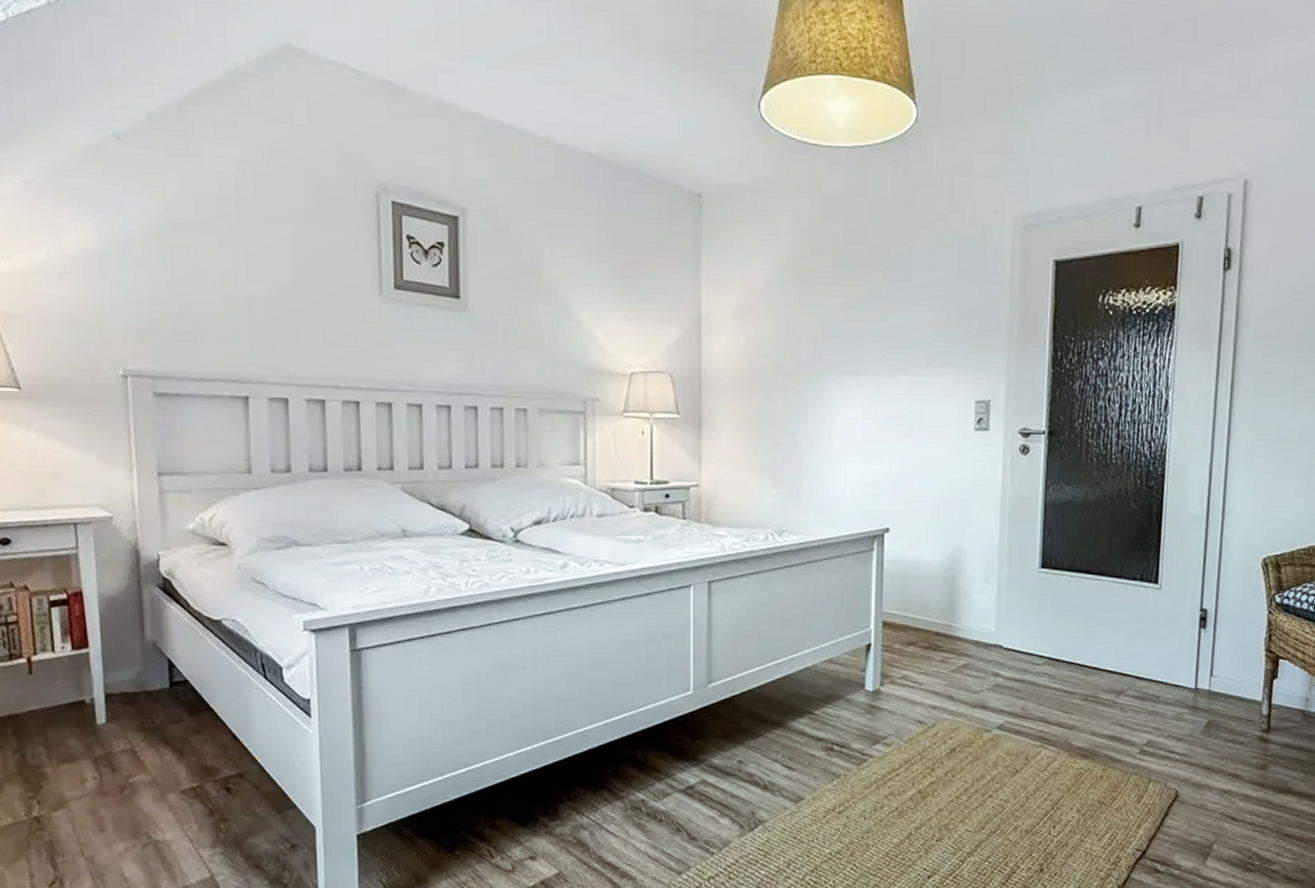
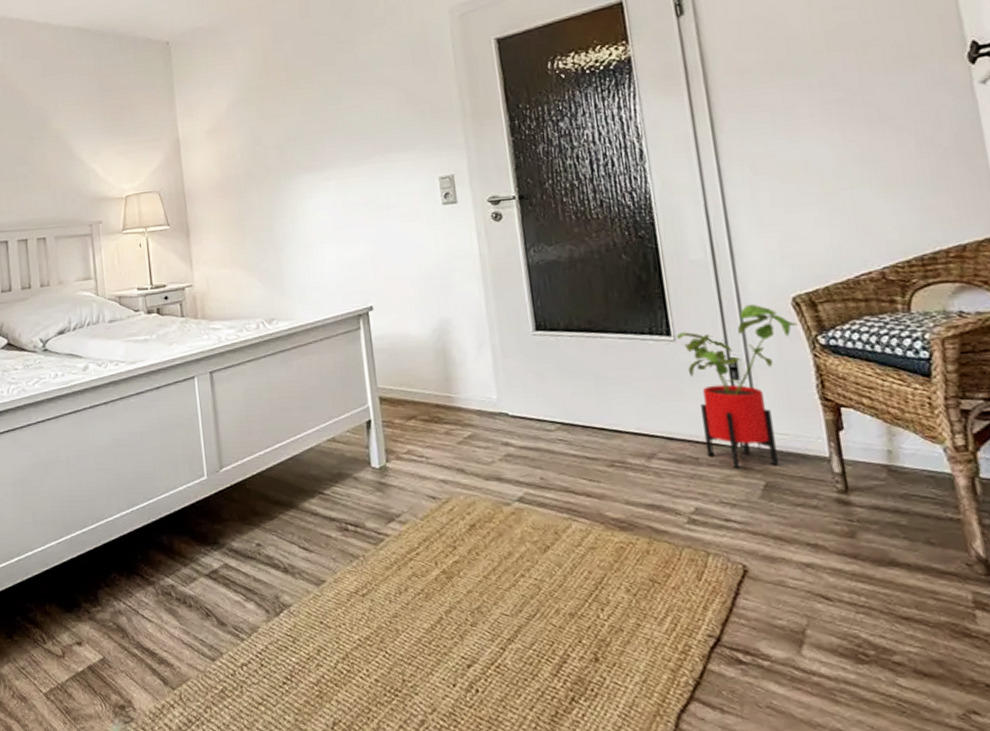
house plant: none [1162,561,1264,707] -> present [676,304,800,468]

